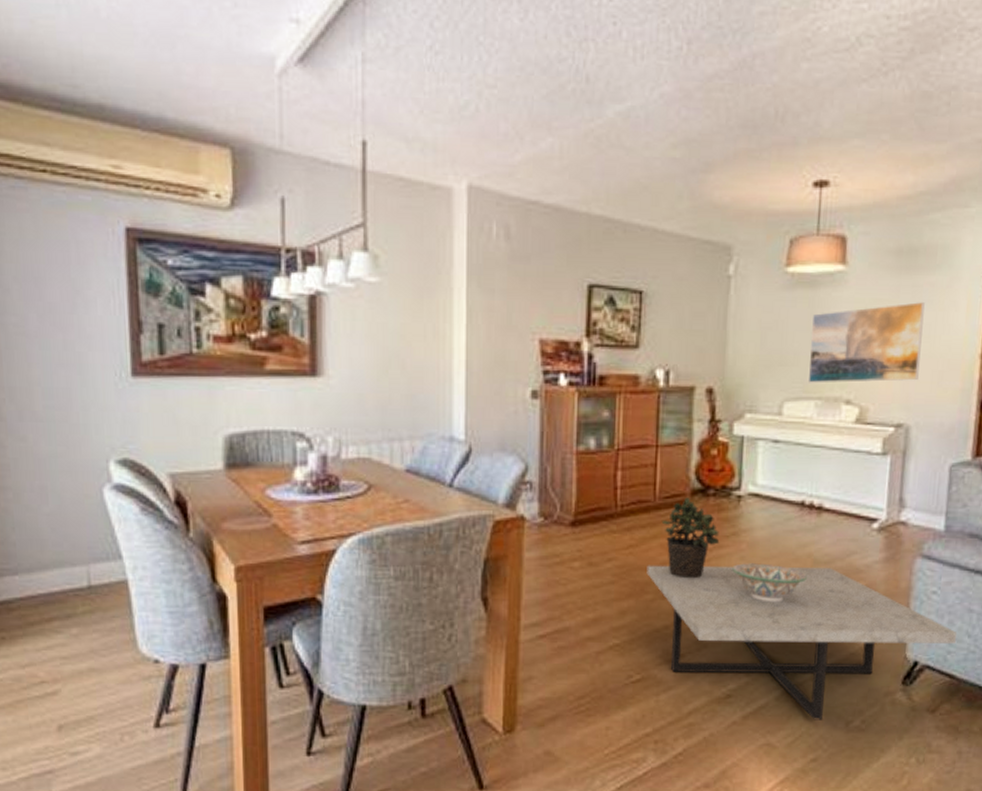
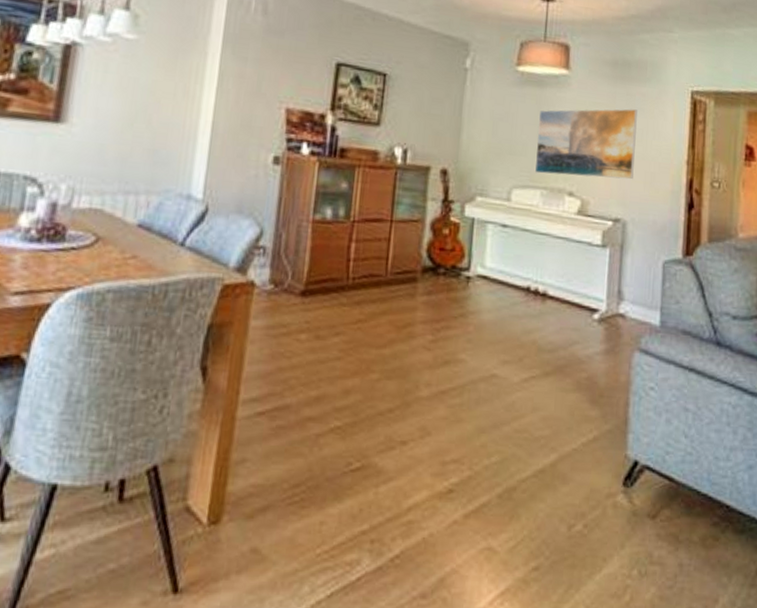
coffee table: present [647,565,958,720] -> none [374,342,675,523]
potted plant: present [661,498,720,579] -> none [391,275,448,360]
decorative bowl: present [732,563,807,603] -> none [459,346,531,390]

